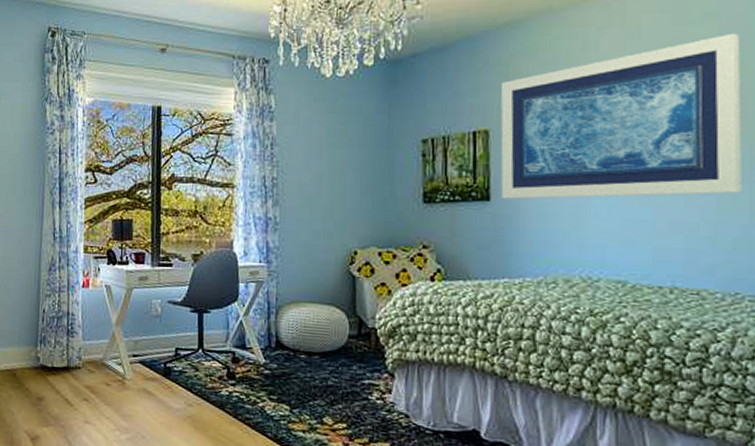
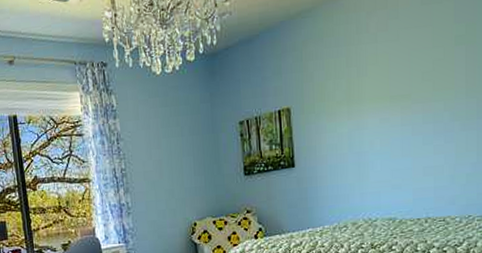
wall art: present [500,32,742,199] -> none [298,8,471,164]

